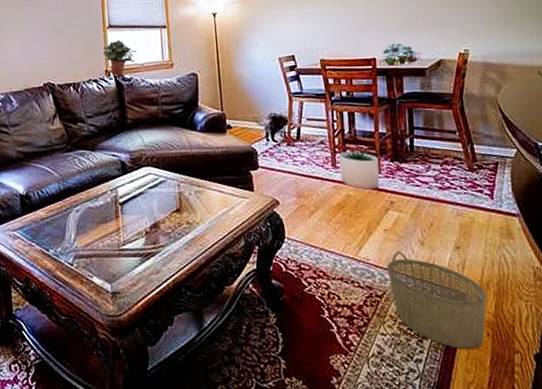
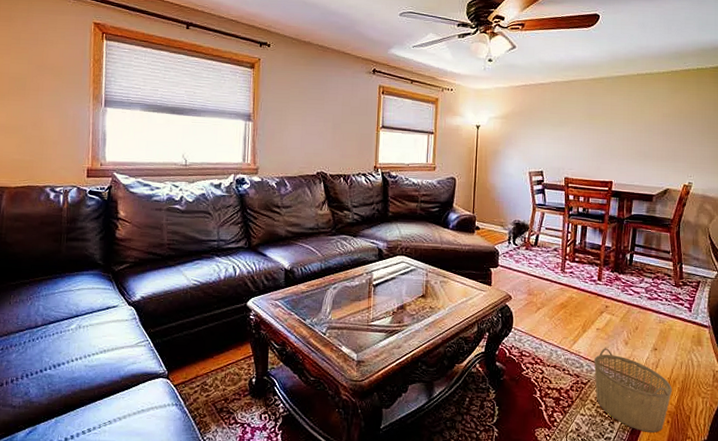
potted plant: present [103,40,138,76] -> none [374,140,405,173]
planter: present [338,151,380,190] -> none [567,259,601,294]
flower arrangement: present [378,43,424,66] -> none [614,170,654,190]

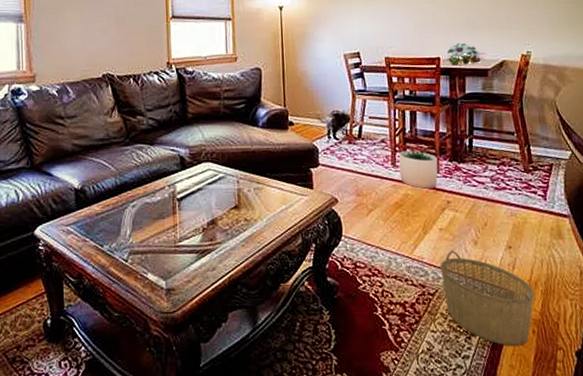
planter: none [567,259,601,294] -> present [398,150,439,189]
flower arrangement: none [614,170,654,190] -> present [442,43,487,65]

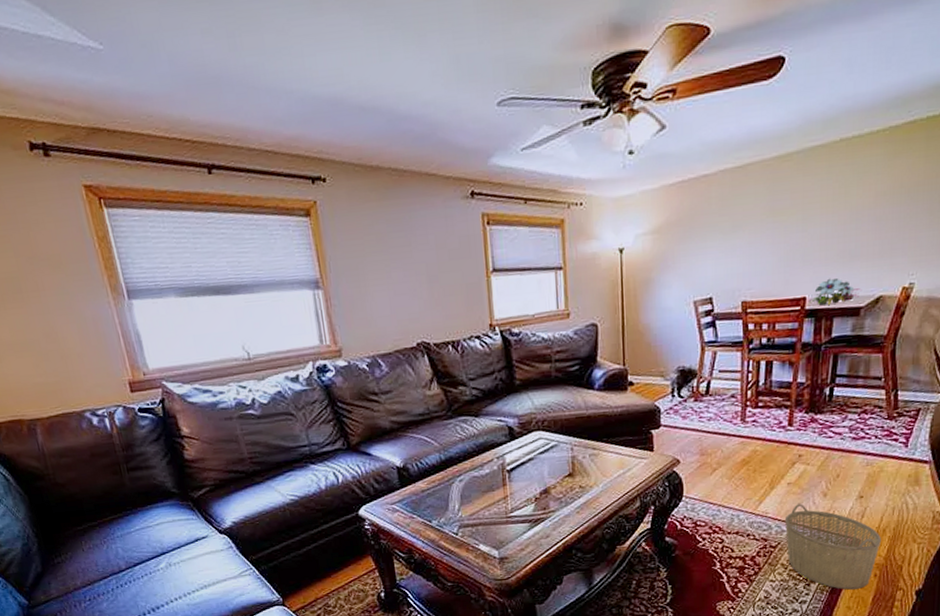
planter: present [398,150,439,189] -> none [749,404,792,444]

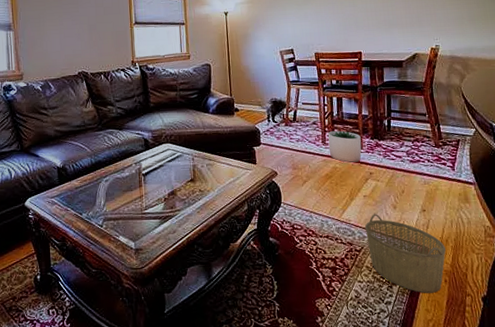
planter: none [749,404,792,444] -> present [327,130,362,163]
flower arrangement: present [808,278,862,306] -> none [363,39,402,58]

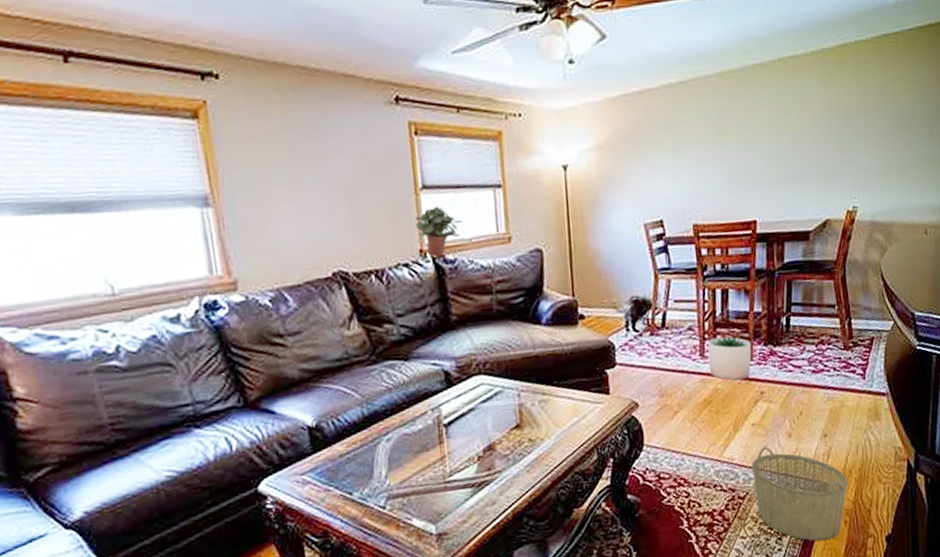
potted plant: none [129,35,160,66] -> present [415,206,463,257]

